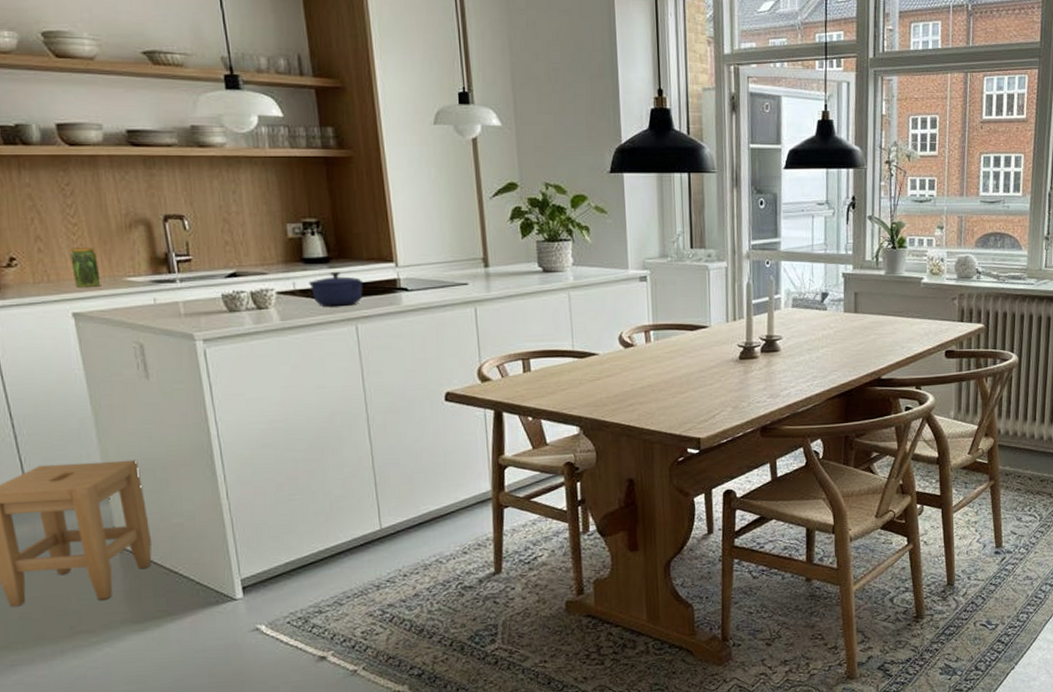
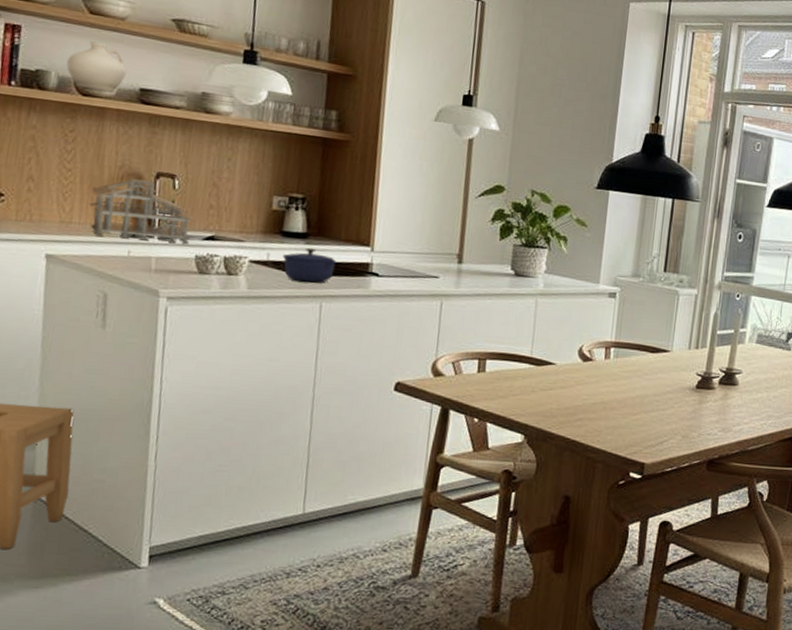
ceramic jug: none [45,87,109,139] -> present [66,41,127,93]
jar: present [70,248,101,289] -> none [55,192,83,233]
dish rack: none [102,224,213,289] -> present [89,178,195,244]

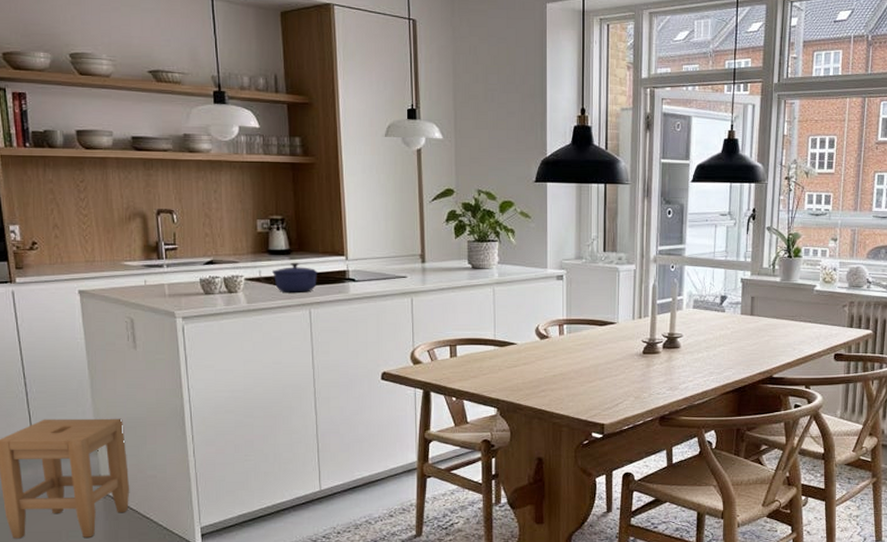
ceramic jug: present [66,41,127,93] -> none [68,100,119,144]
dish rack: present [89,178,195,244] -> none [106,217,194,272]

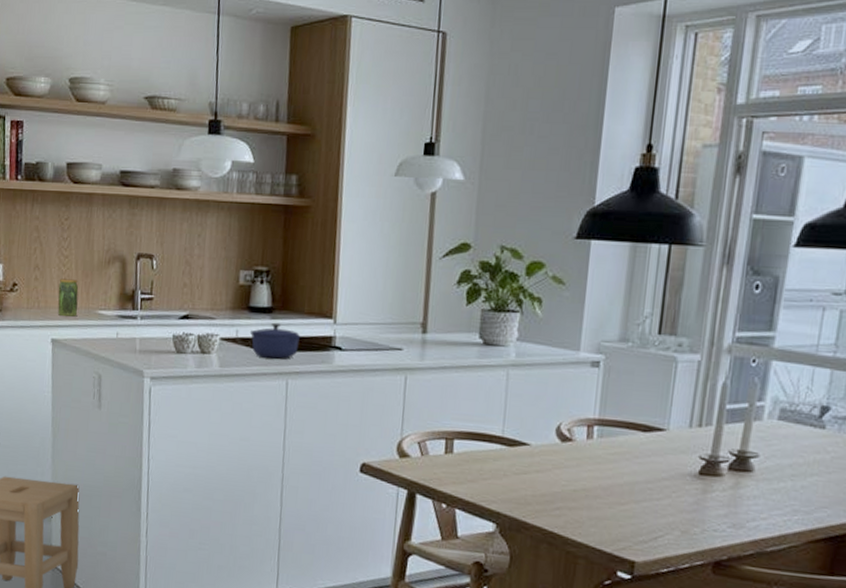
jar: none [80,235,103,270] -> present [57,278,79,317]

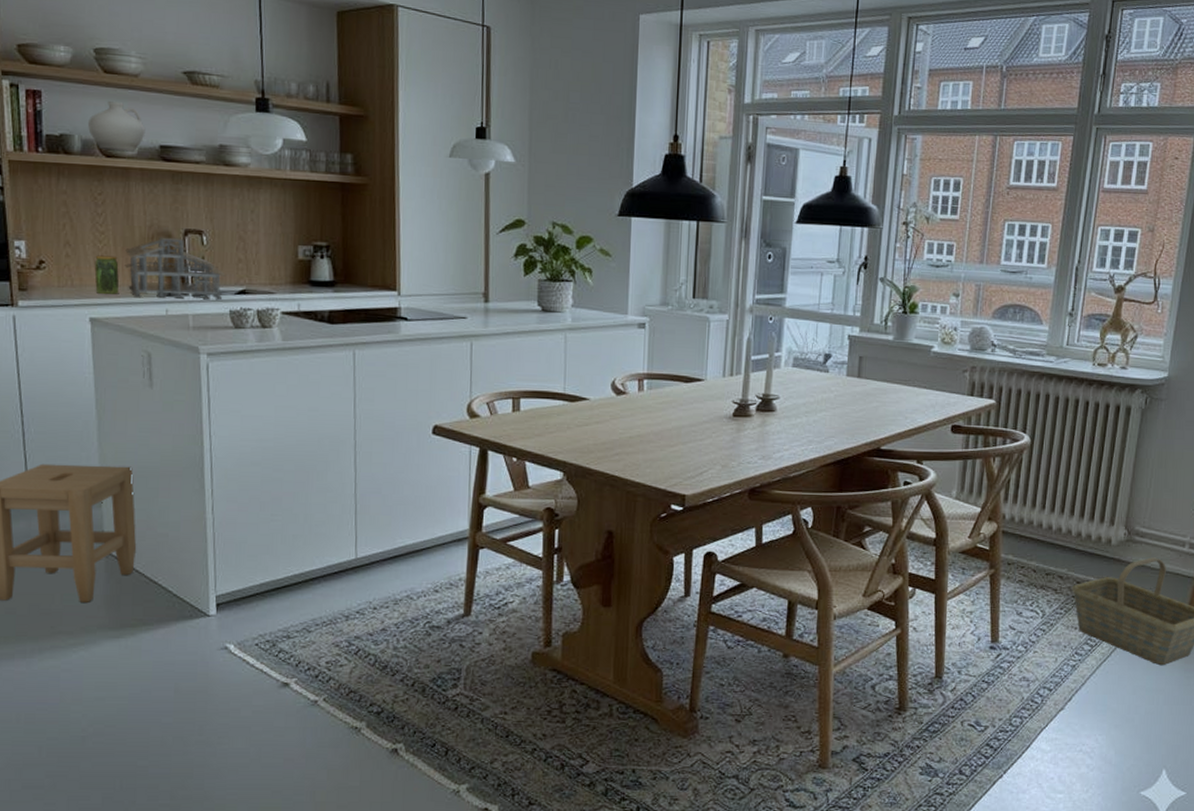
ceramic jug: none [60,129,109,178] -> present [88,101,146,152]
dish rack: none [83,261,171,324] -> present [125,237,225,300]
cooking pot: present [249,322,301,359] -> none [312,295,366,331]

